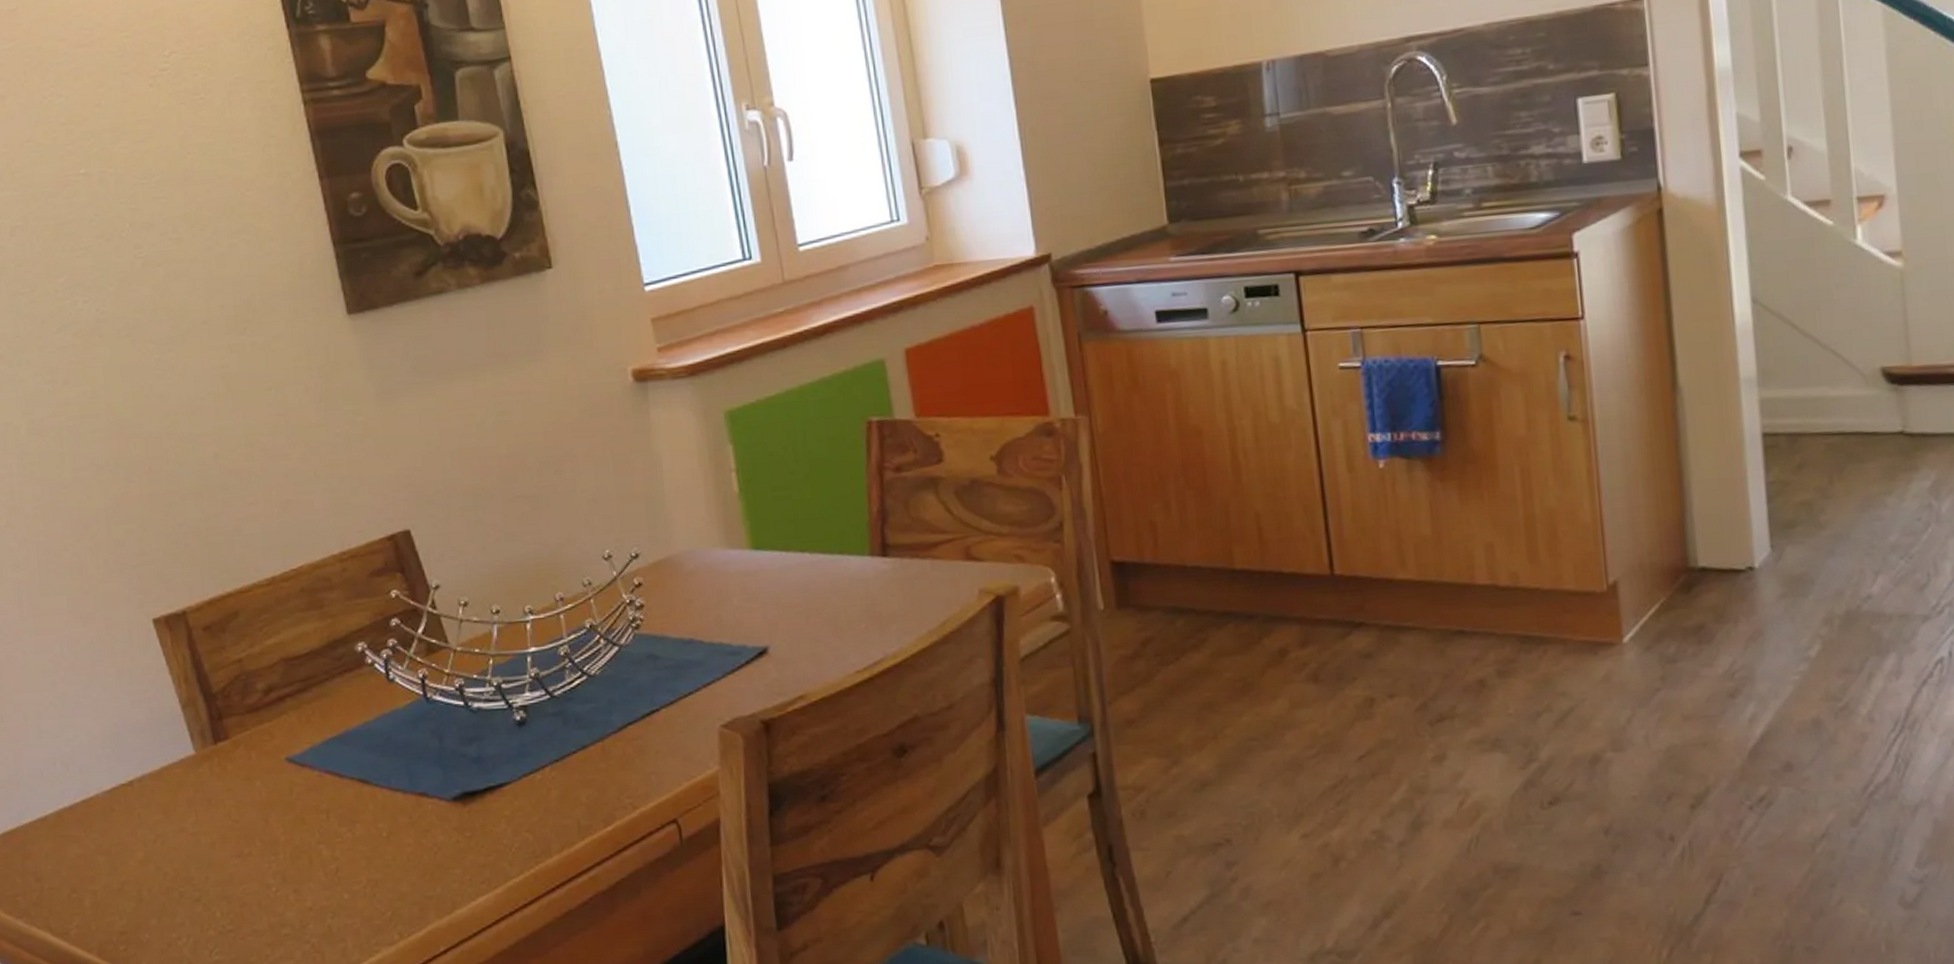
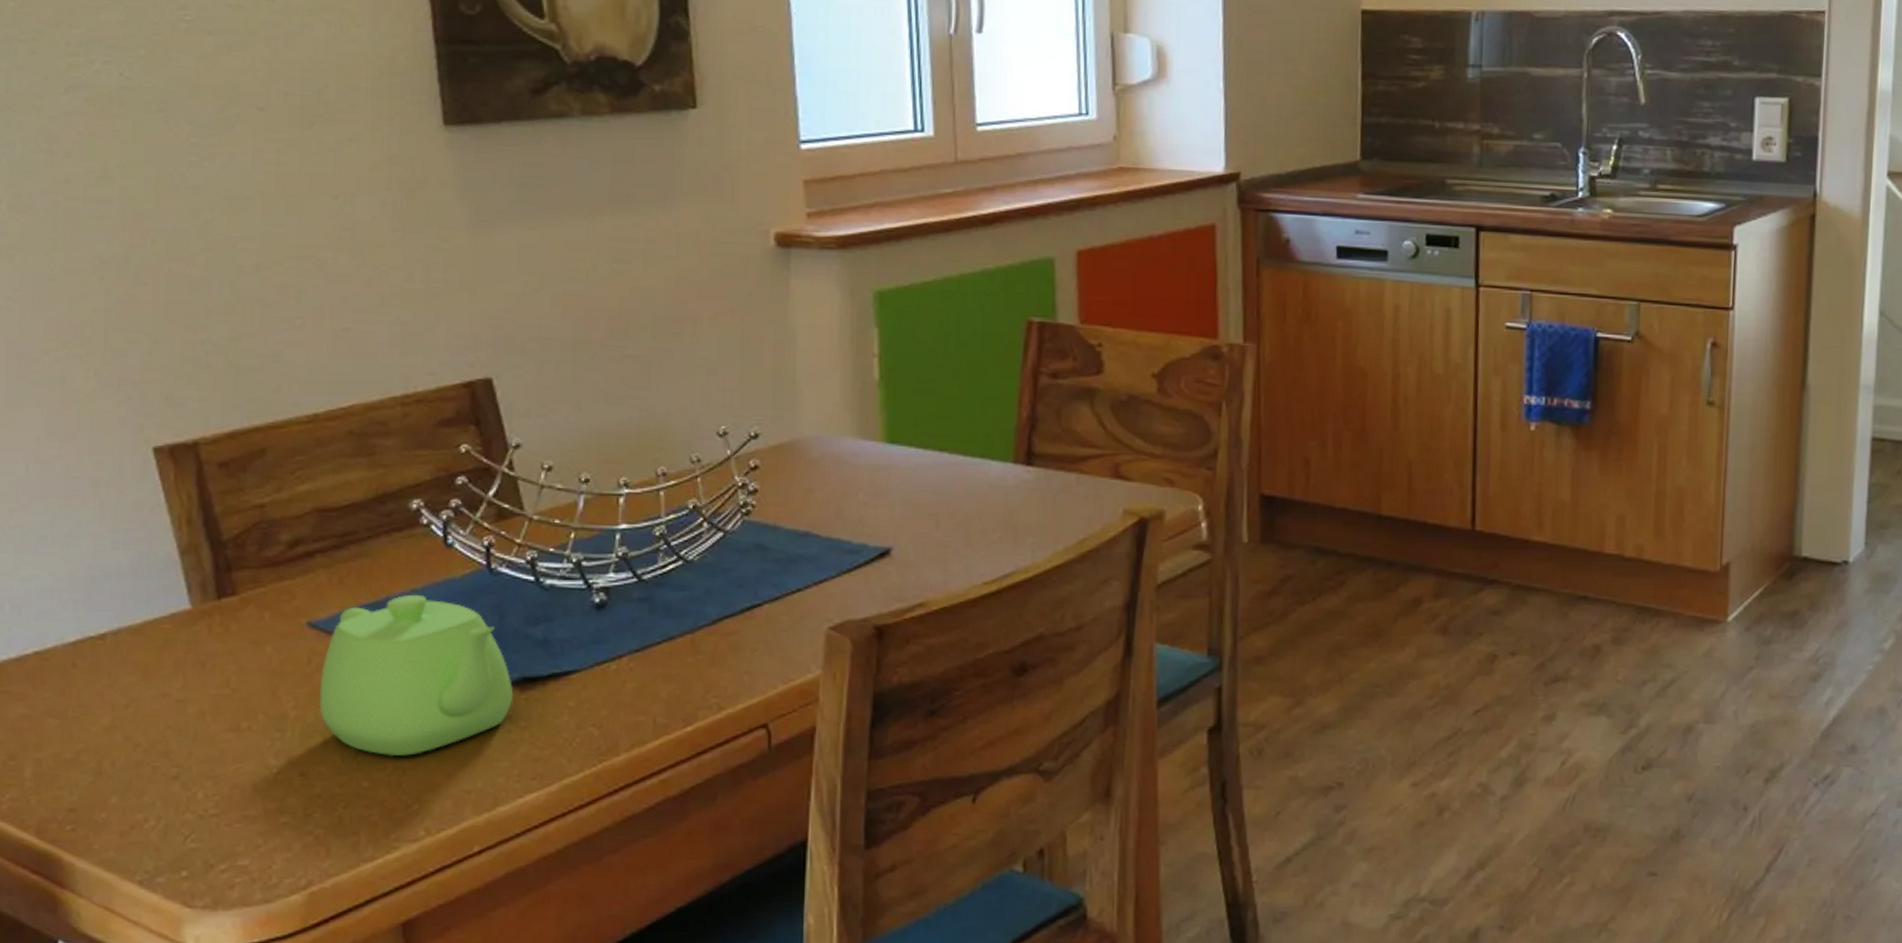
teapot: none [301,726,459,871] -> present [319,594,514,757]

